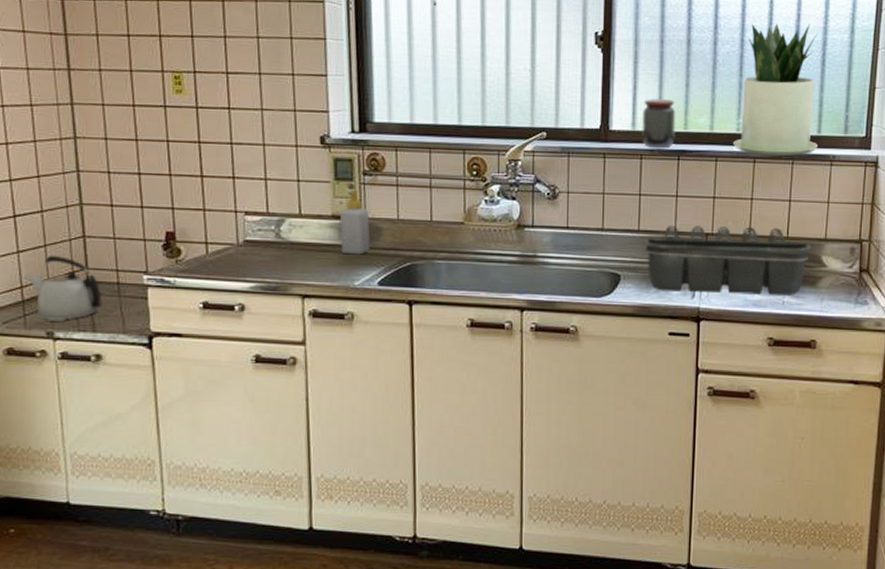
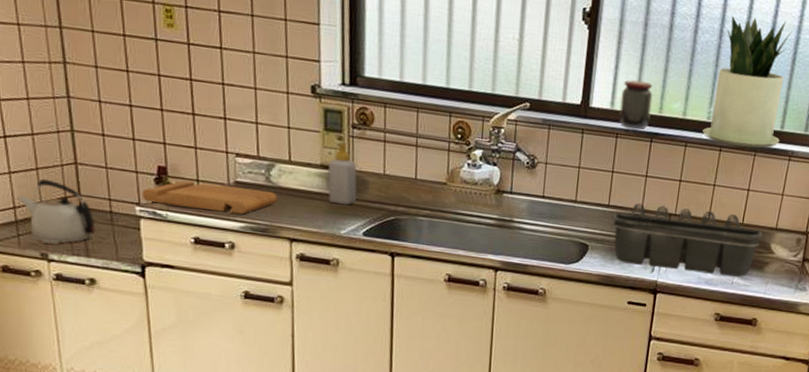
cutting board: none [150,244,289,274] -> present [142,180,278,215]

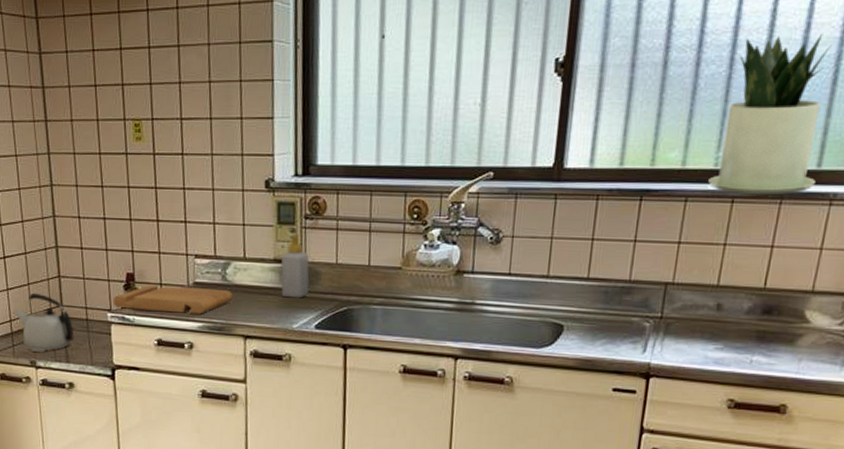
dish rack: present [612,203,763,277] -> none [592,272,794,354]
jar: present [619,79,653,131] -> none [600,130,643,188]

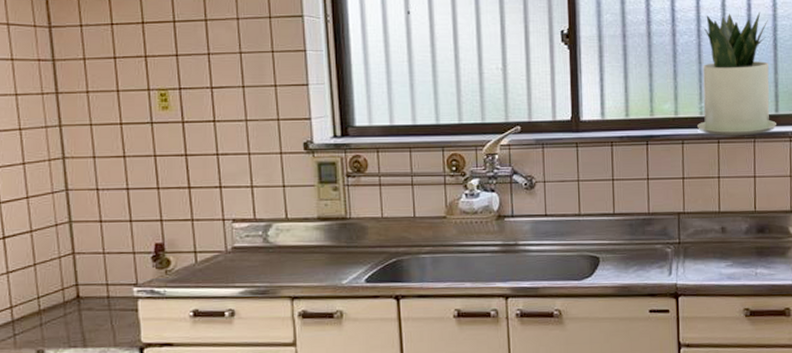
kettle: present [13,292,74,352] -> none [15,273,93,339]
cutting board: present [113,285,233,314] -> none [139,251,277,282]
soap bottle: present [281,235,310,298] -> none [326,193,356,255]

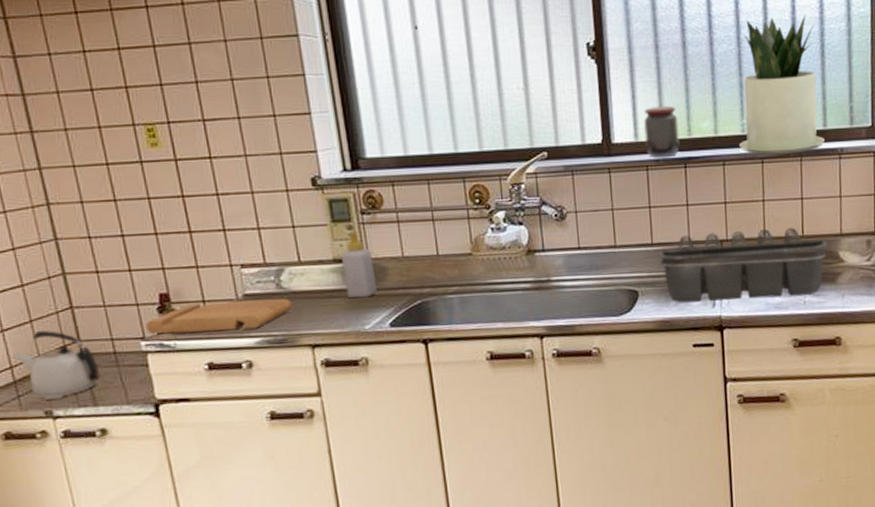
kettle: none [15,273,93,339] -> present [13,330,101,400]
cutting board: none [139,251,277,282] -> present [145,298,293,335]
soap bottle: none [326,193,356,255] -> present [342,231,378,299]
jar: none [609,88,643,135] -> present [643,105,680,159]
dish rack: none [619,203,779,270] -> present [658,228,828,303]

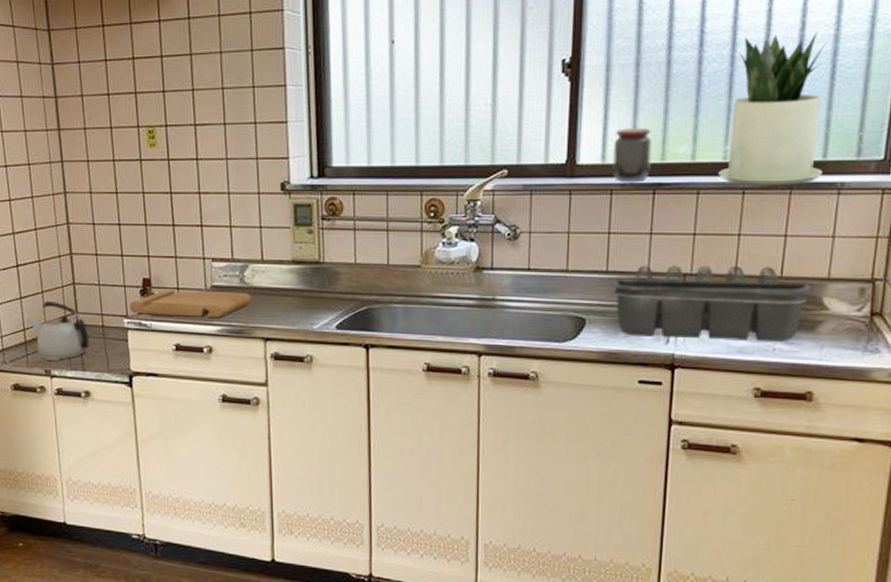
soap bottle: present [342,231,378,299] -> none [300,236,329,299]

